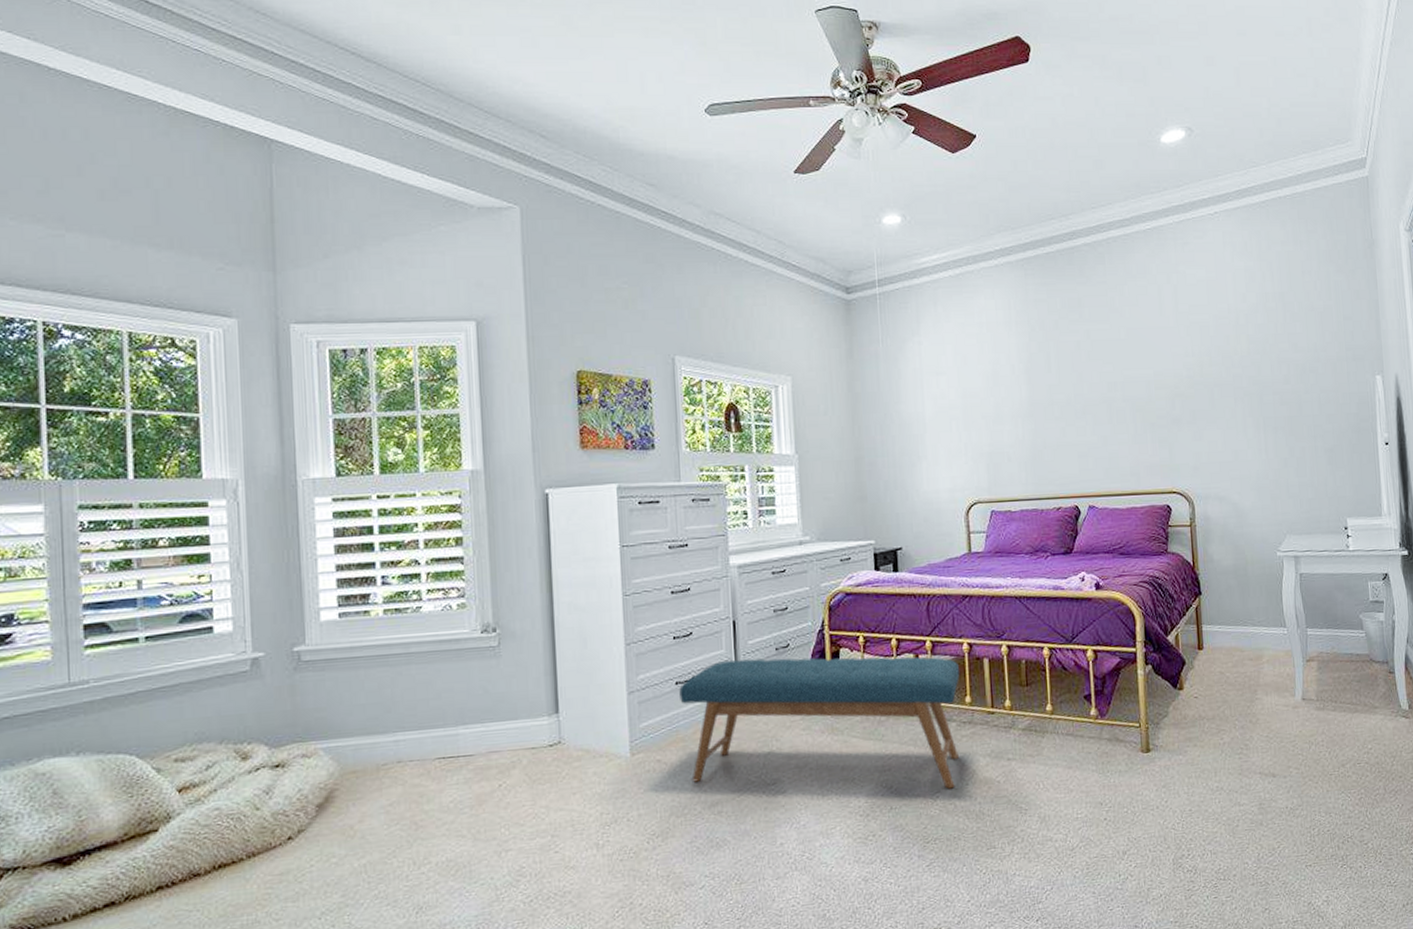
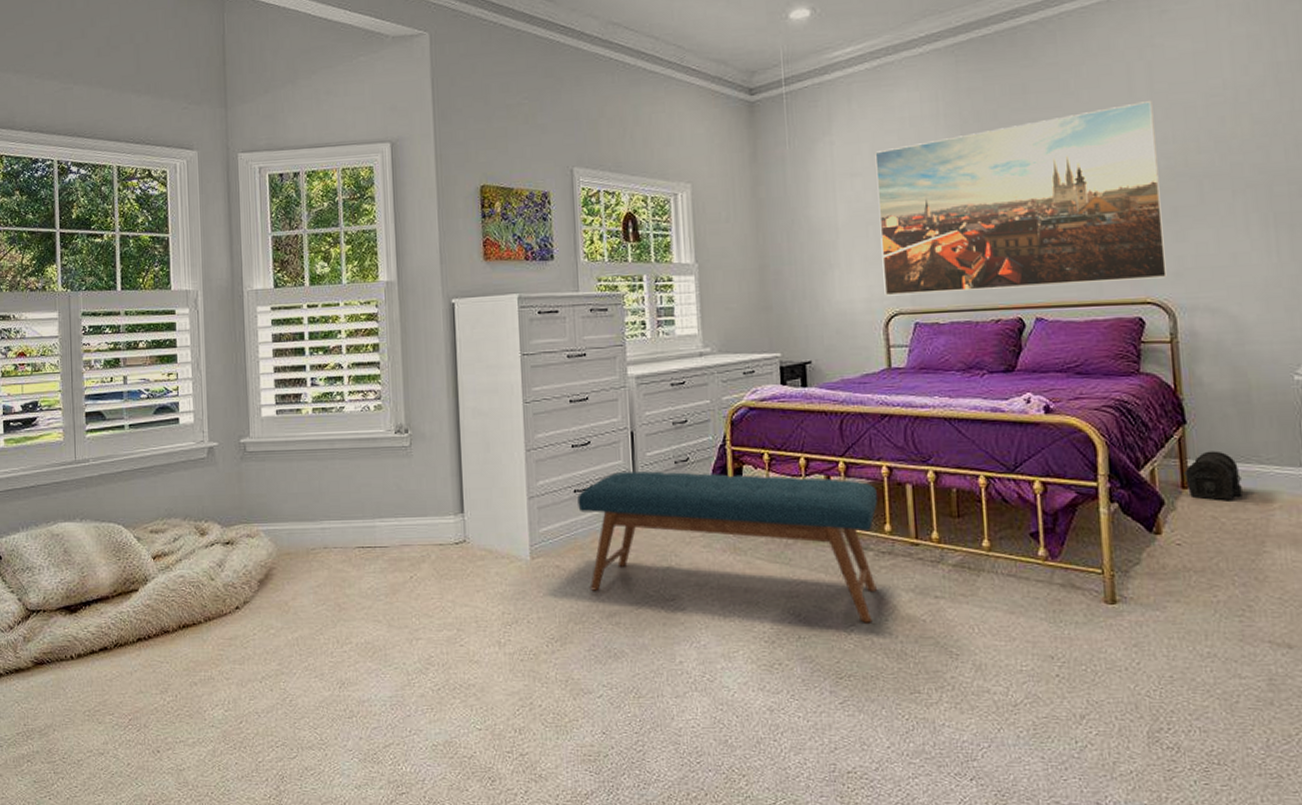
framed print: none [957,320,1188,486] -> present [875,101,1167,296]
treasure chest: none [1199,616,1241,658] -> present [1183,450,1242,500]

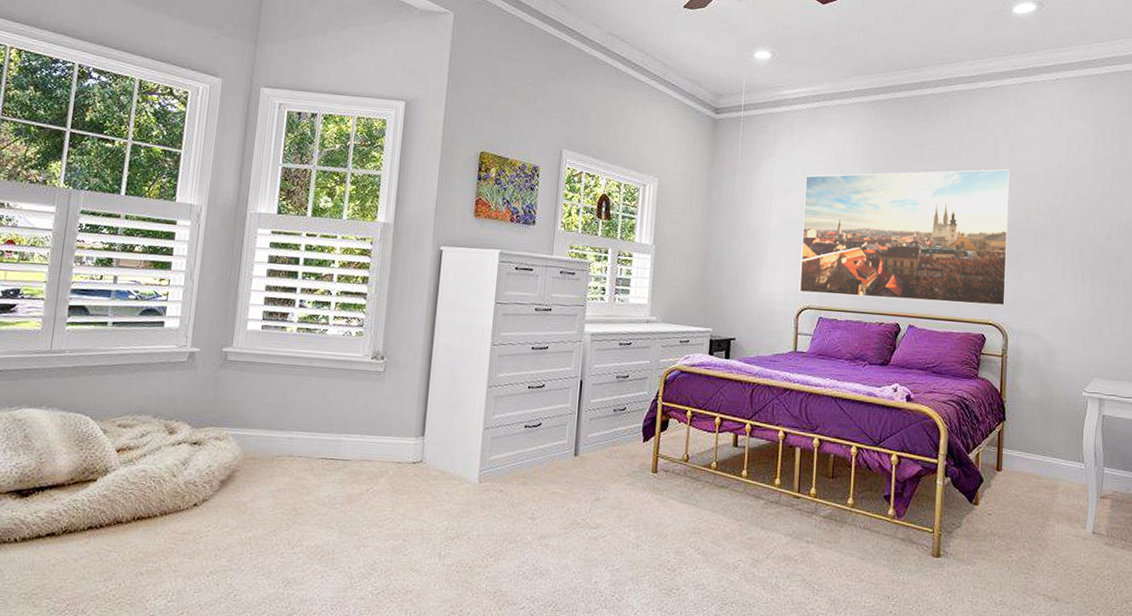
bench: present [577,471,878,623] -> none [526,414,774,560]
treasure chest: present [1183,450,1242,500] -> none [999,443,1038,483]

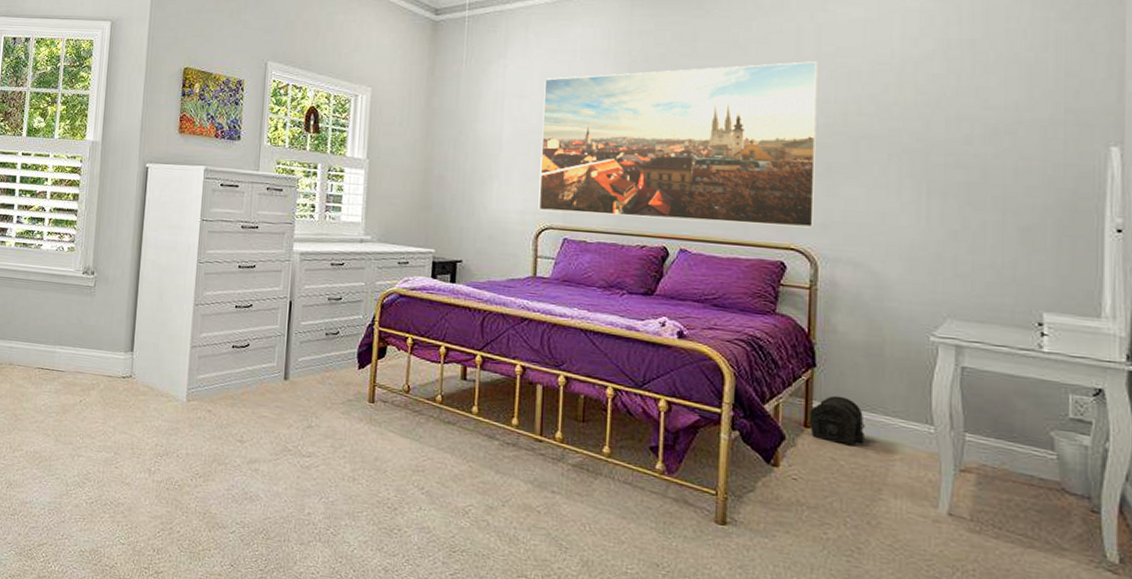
treasure chest: none [999,443,1038,483] -> present [807,395,865,445]

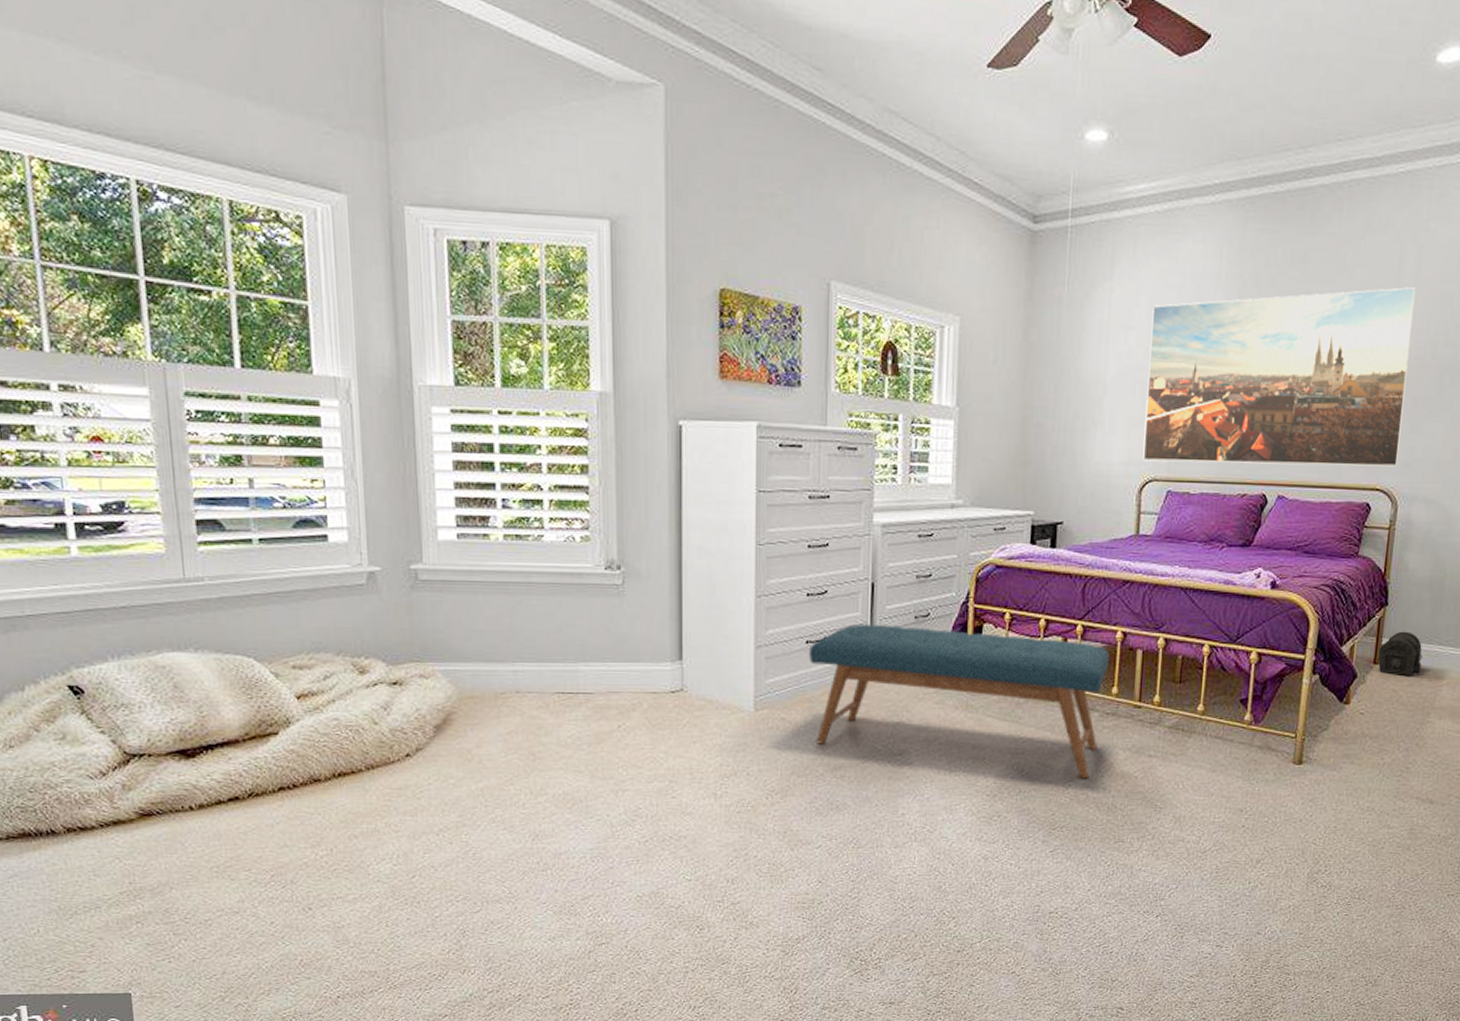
bench: none [234,335,510,506] -> present [809,624,1110,779]

